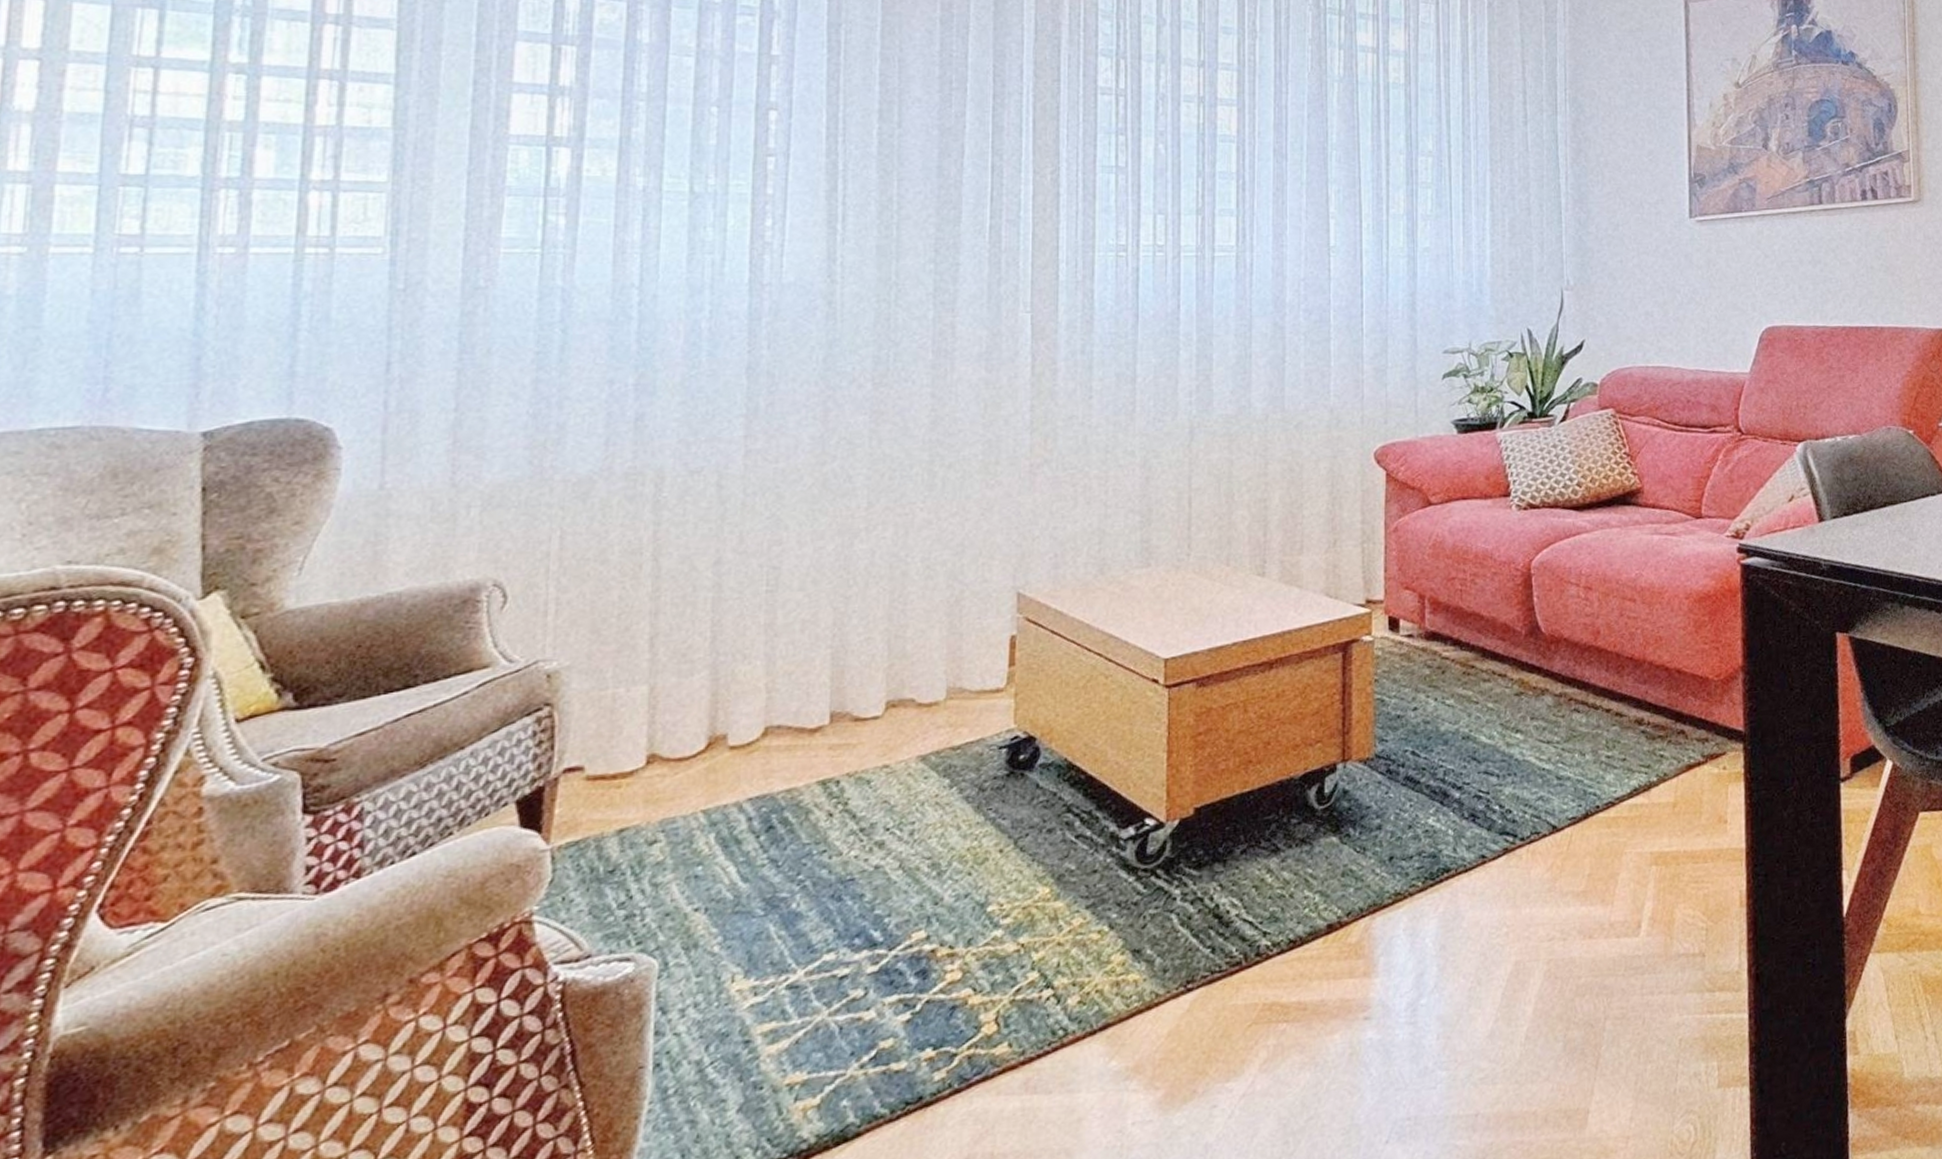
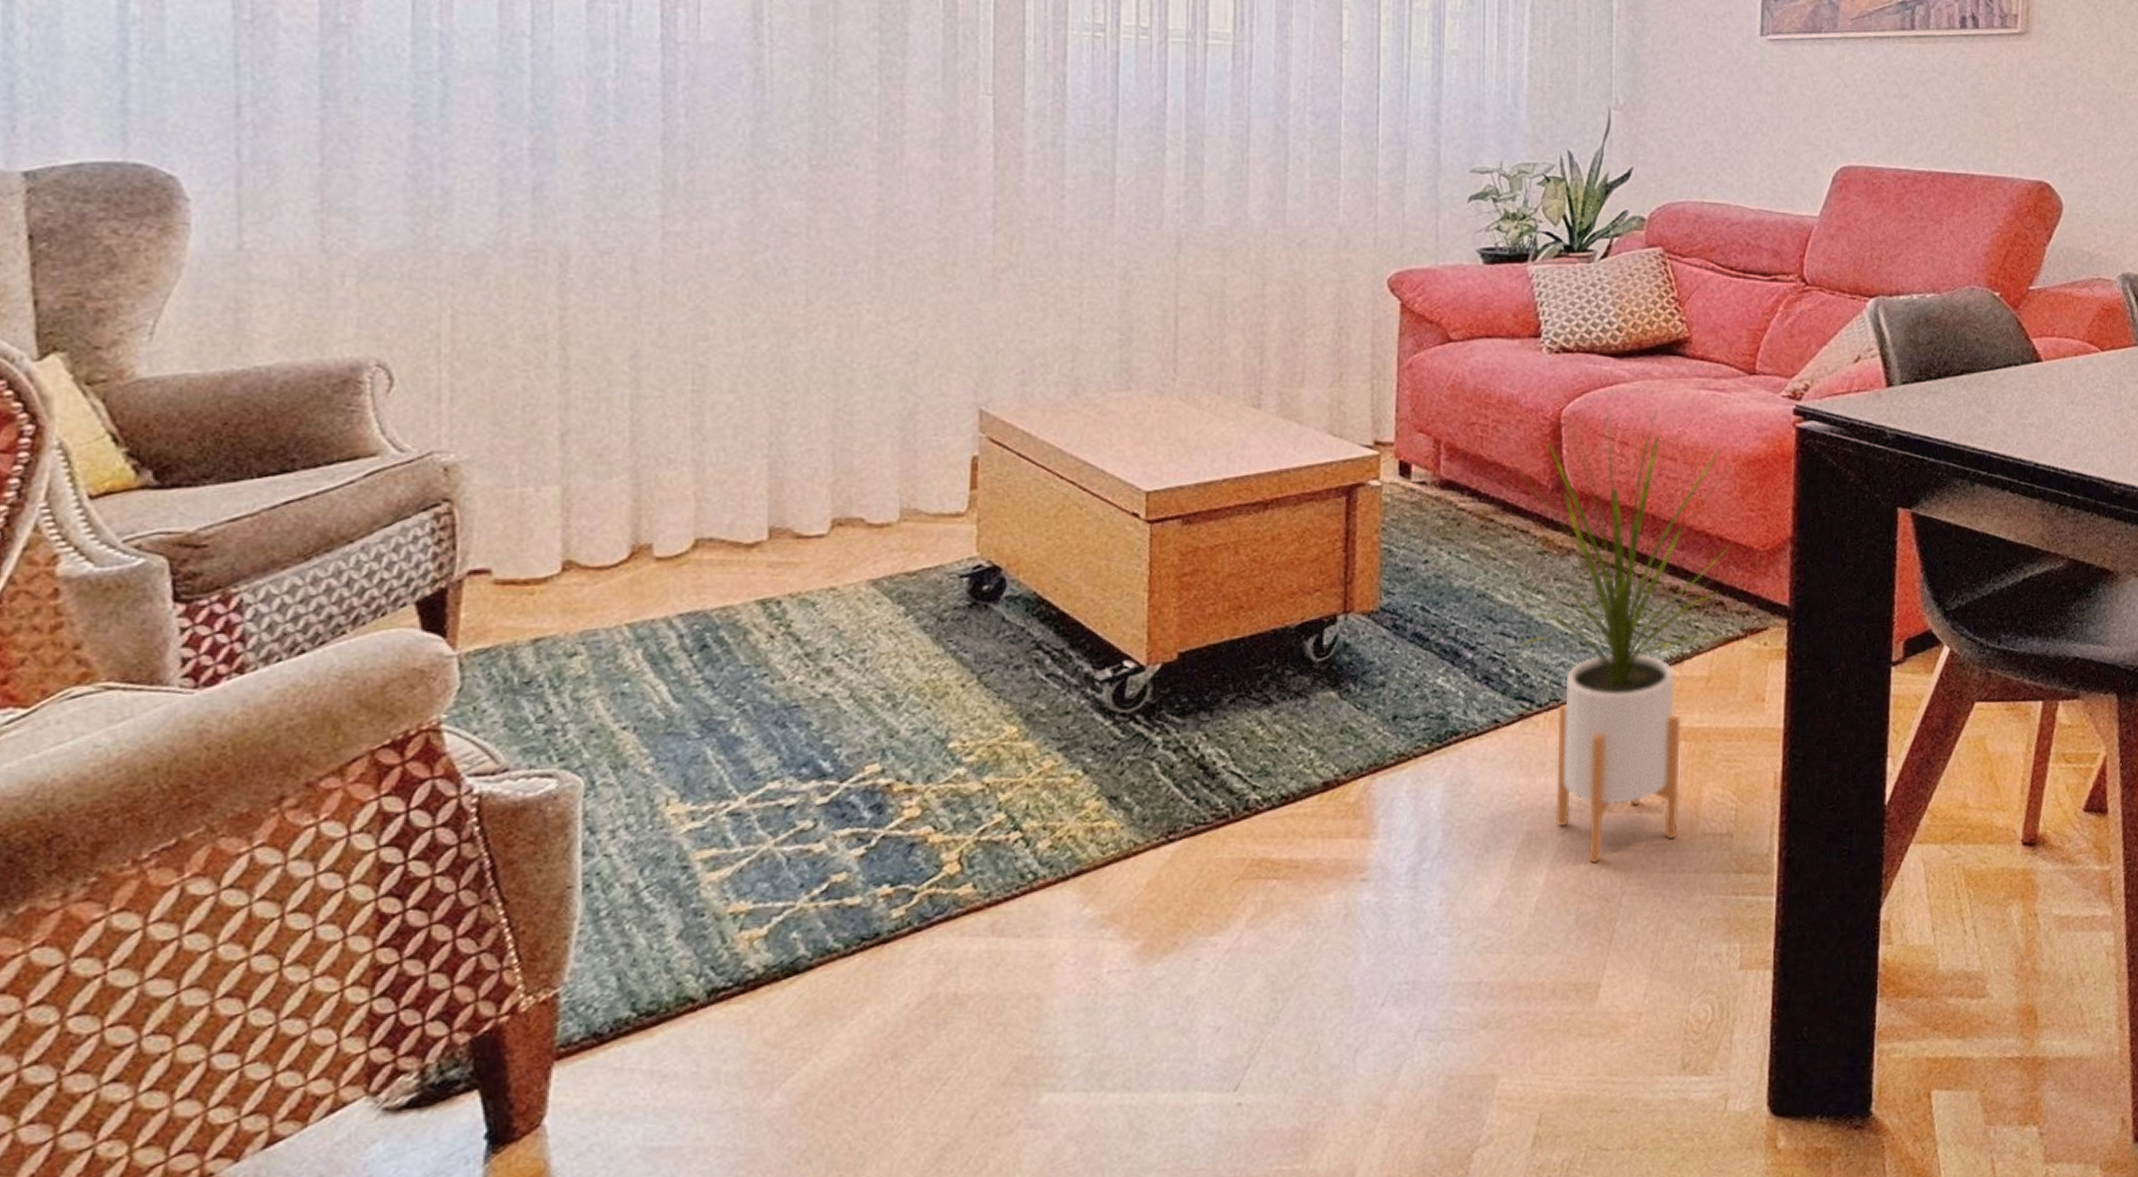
house plant: none [1489,556,1692,990] -> present [1508,409,1732,864]

